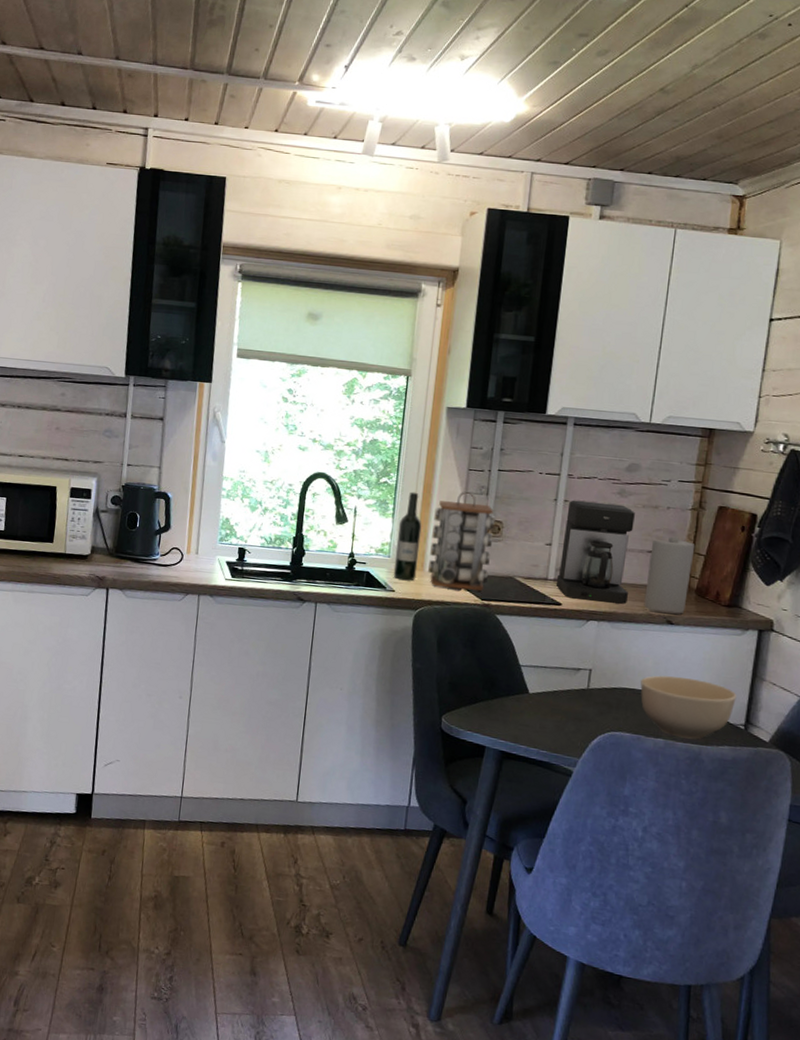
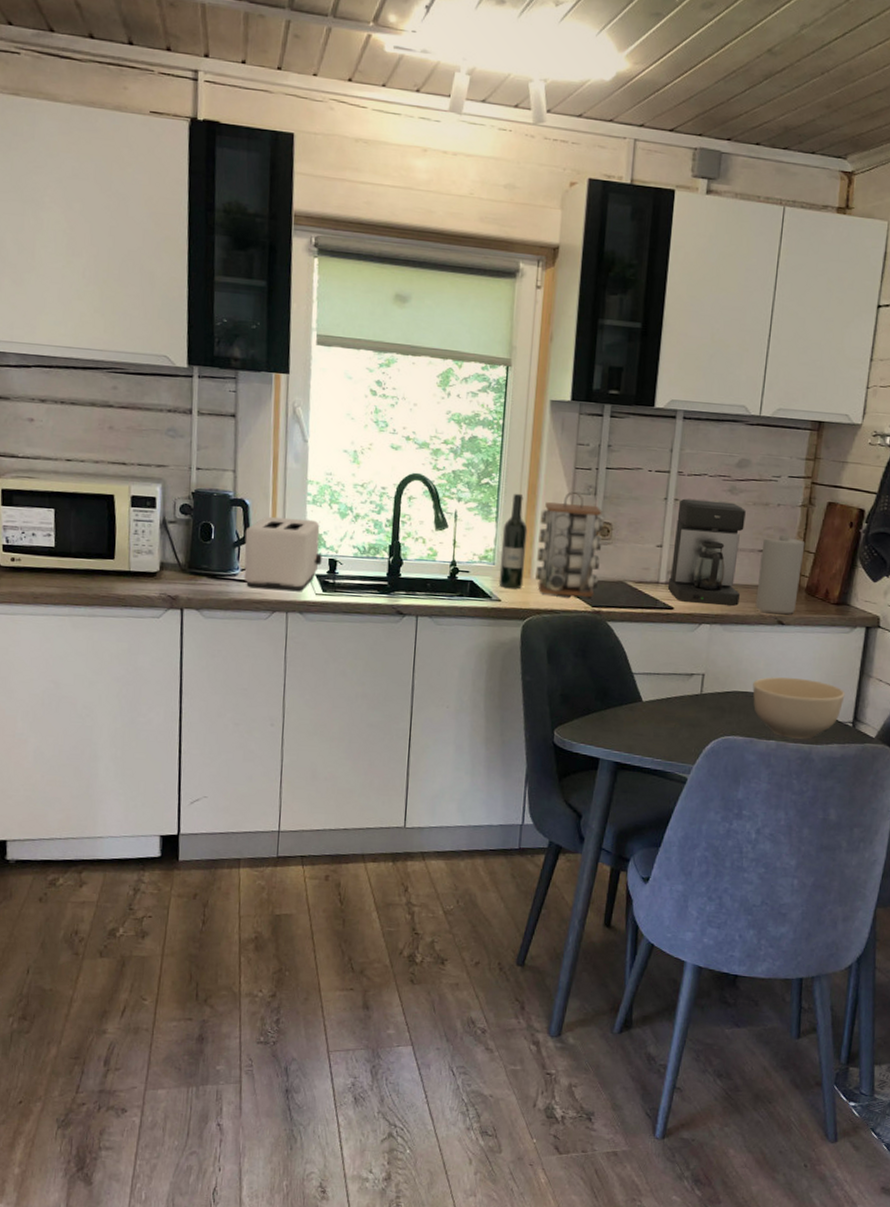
toaster: none [163,508,233,577] -> present [244,516,322,592]

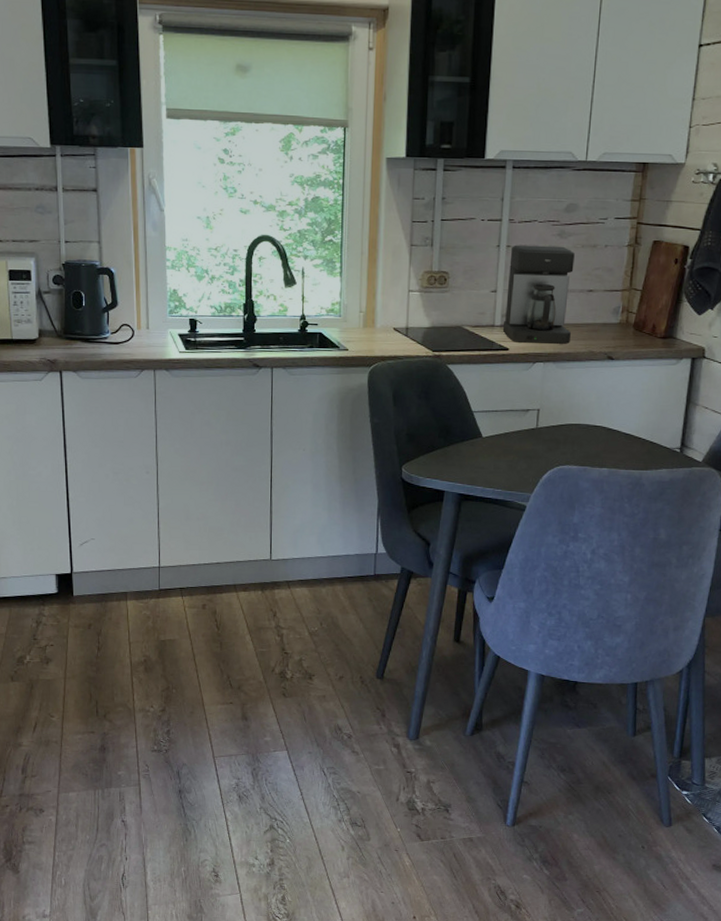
toaster: present [244,516,322,592] -> none [112,282,183,351]
wine bottle: present [498,493,528,589] -> none [345,248,370,339]
spice rack: present [534,491,604,598] -> none [378,244,441,344]
bowl: present [752,677,845,739] -> none [585,408,673,466]
paper towel holder: present [755,534,805,615] -> none [586,274,632,350]

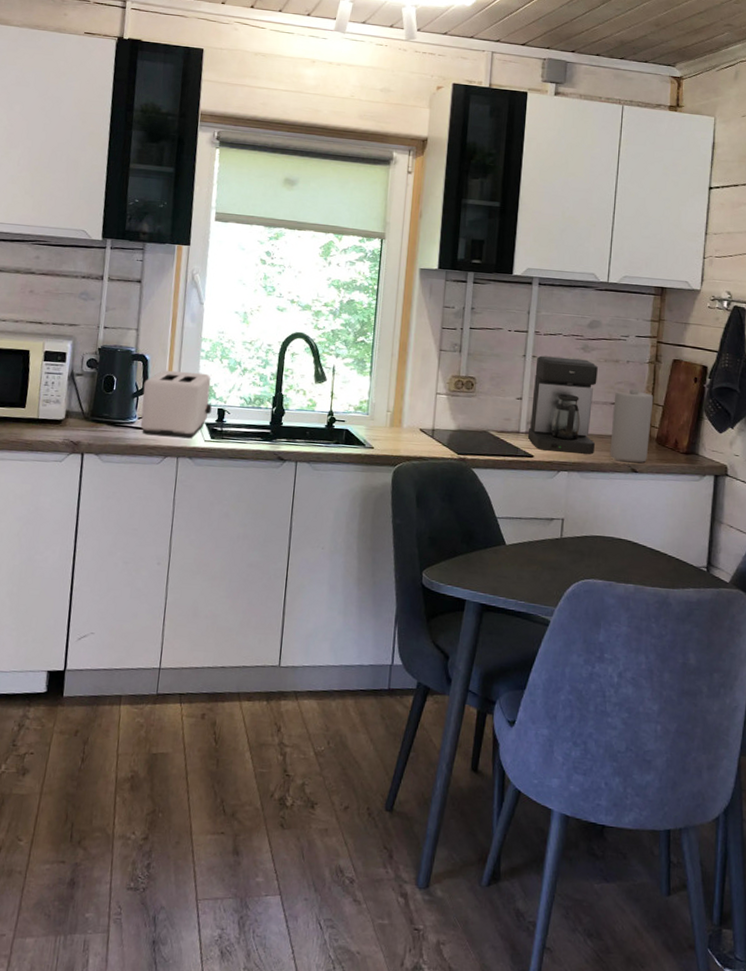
toaster: none [112,282,183,351] -> present [140,370,212,439]
paper towel holder: none [586,274,632,350] -> present [609,388,654,463]

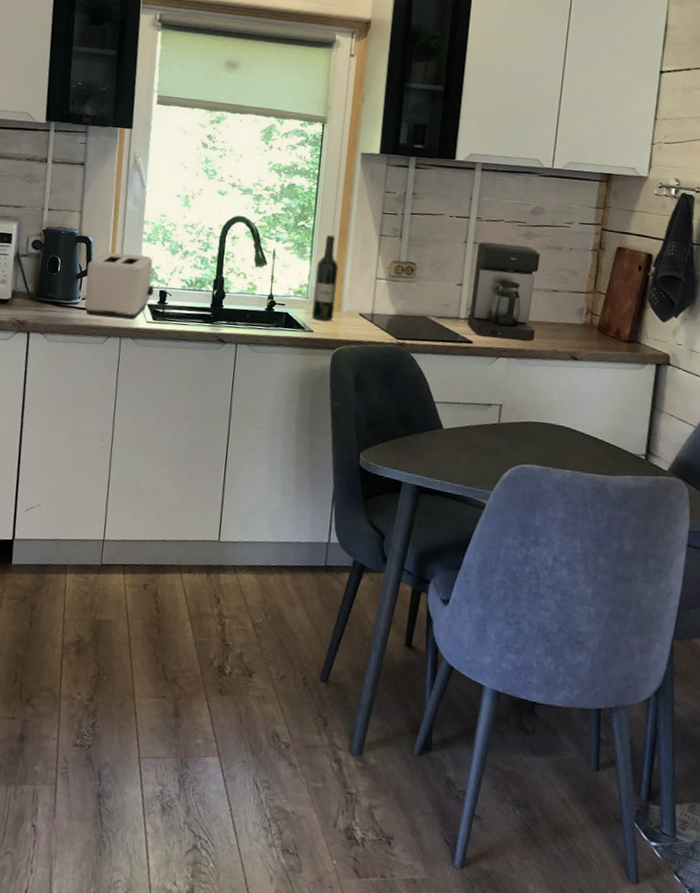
wine bottle: none [372,350,399,438] -> present [311,234,339,321]
paper towel holder: present [609,388,654,463] -> none [550,276,597,351]

